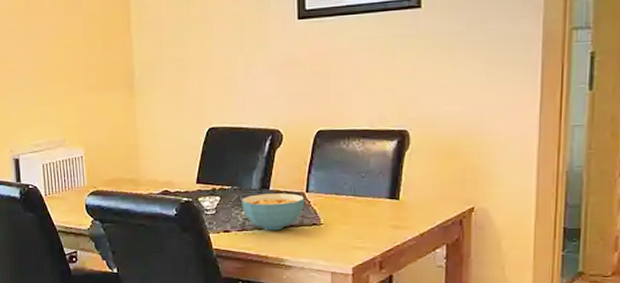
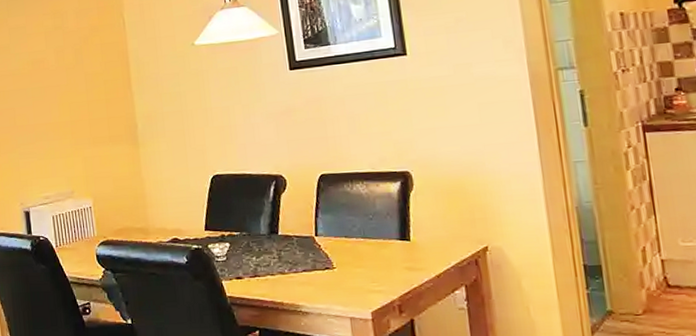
cereal bowl: present [242,193,305,231] -> none [251,237,315,276]

